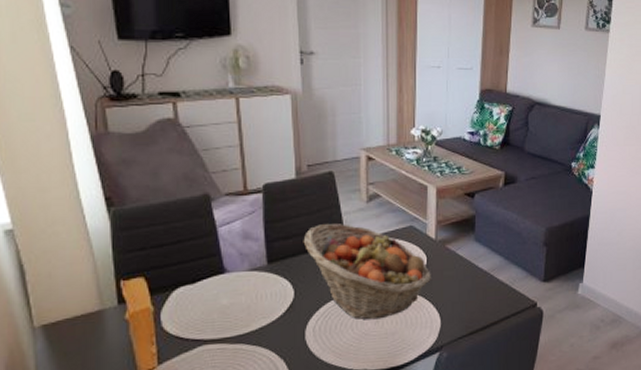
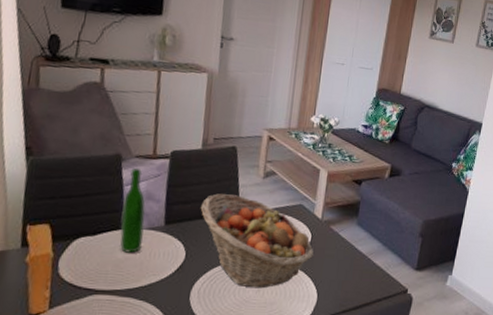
wine bottle: none [218,206,247,298] -> present [119,167,146,253]

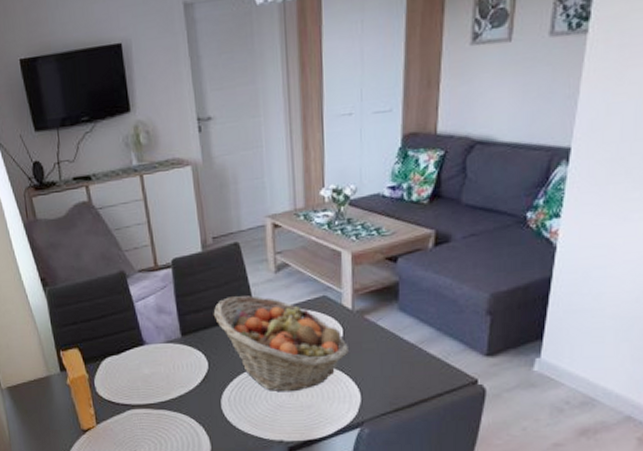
wine bottle: present [119,167,146,253] -> none [136,282,165,368]

